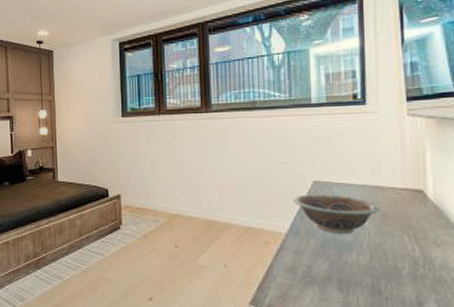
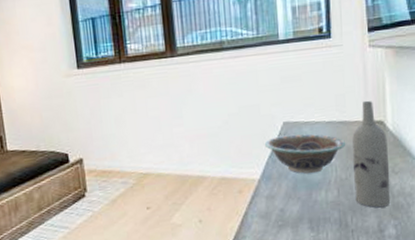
wine bottle: none [387,168,431,279] -> present [352,100,390,208]

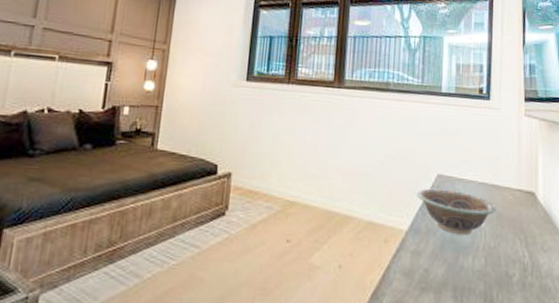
wine bottle: present [352,100,390,208] -> none [502,168,539,287]

